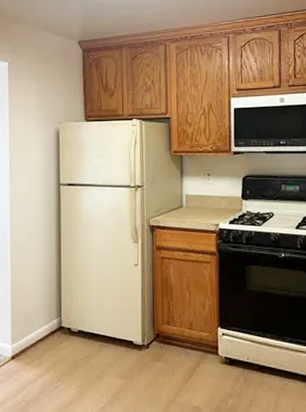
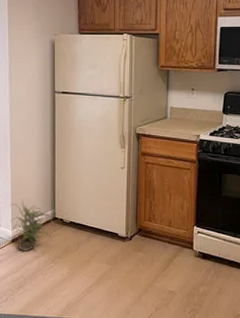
potted plant: none [10,307,58,370] -> present [10,199,52,252]

